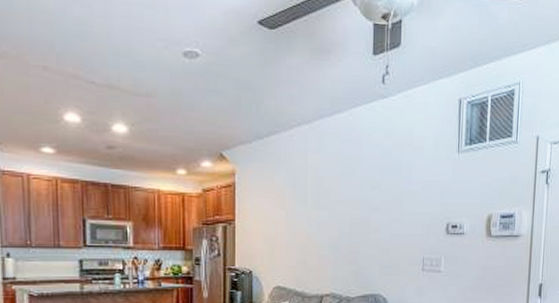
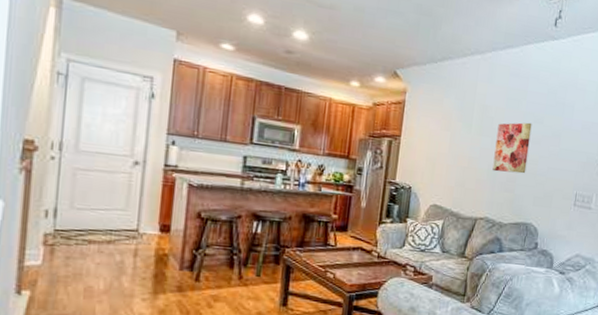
wall art: none [333,189,370,245] -> present [492,122,532,174]

